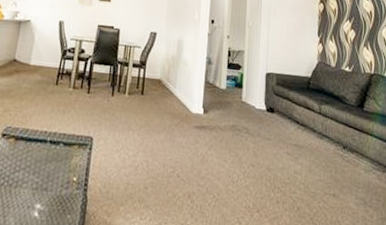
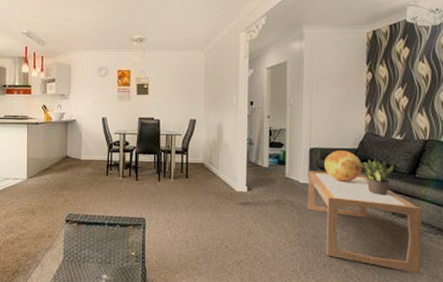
coffee table: none [262,96,370,215] -> present [307,171,421,273]
decorative sphere: none [279,77,315,111] -> present [323,151,362,182]
potted plant: none [313,88,344,128] -> present [360,158,394,195]

